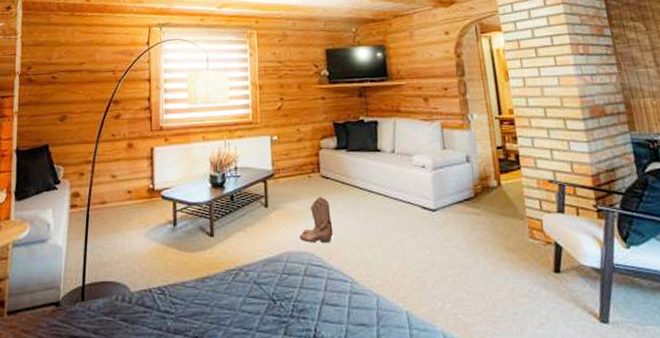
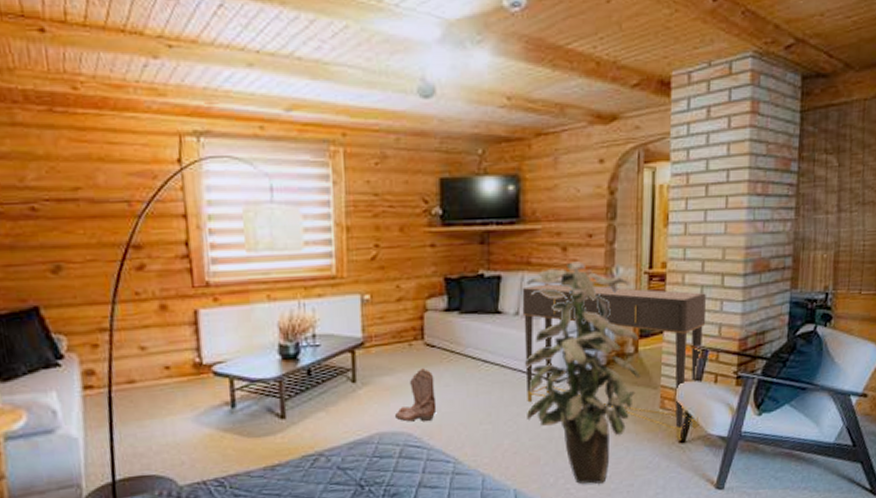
console table: none [395,127,570,270] -> present [522,283,707,440]
indoor plant: none [398,109,507,311] -> present [524,261,640,485]

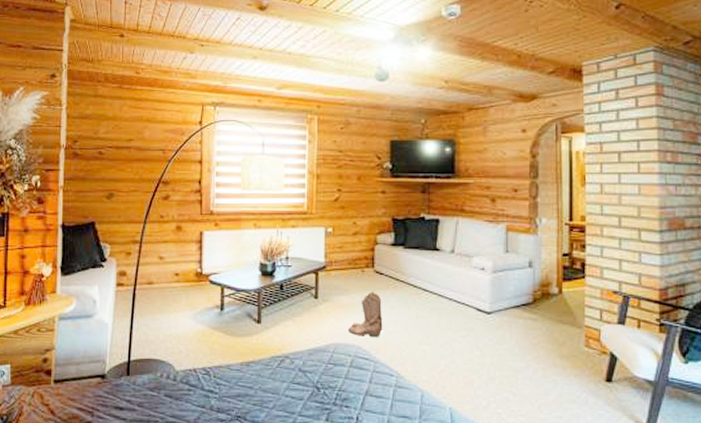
console table: present [522,283,707,440] -> none [457,228,626,379]
indoor plant: present [524,261,640,485] -> none [458,211,565,413]

